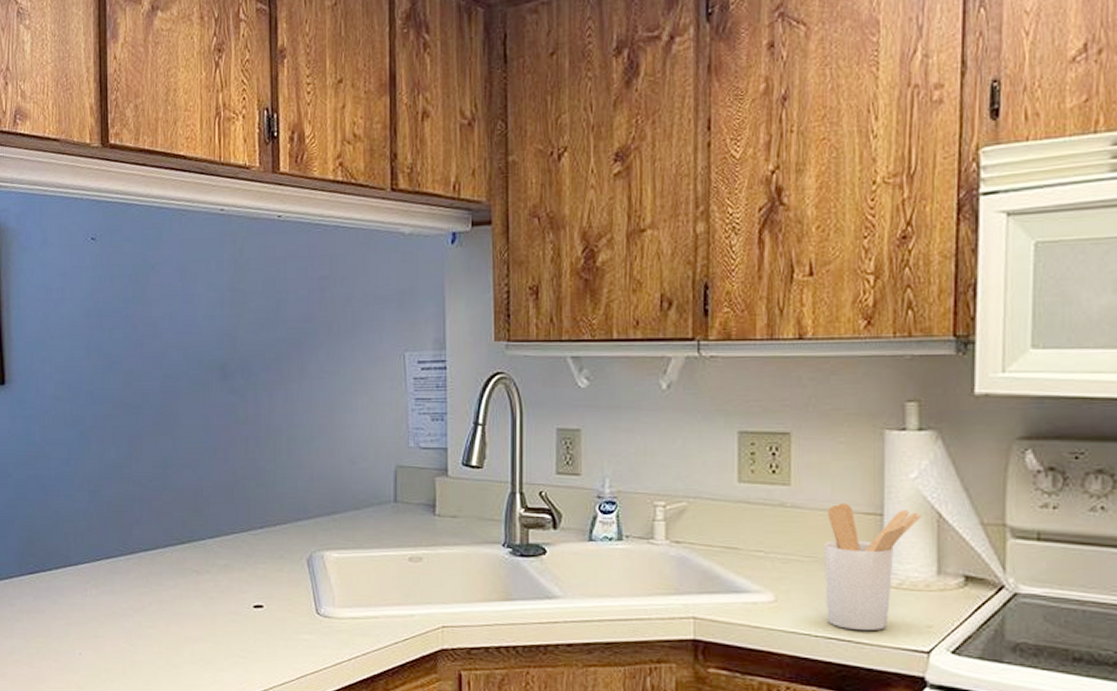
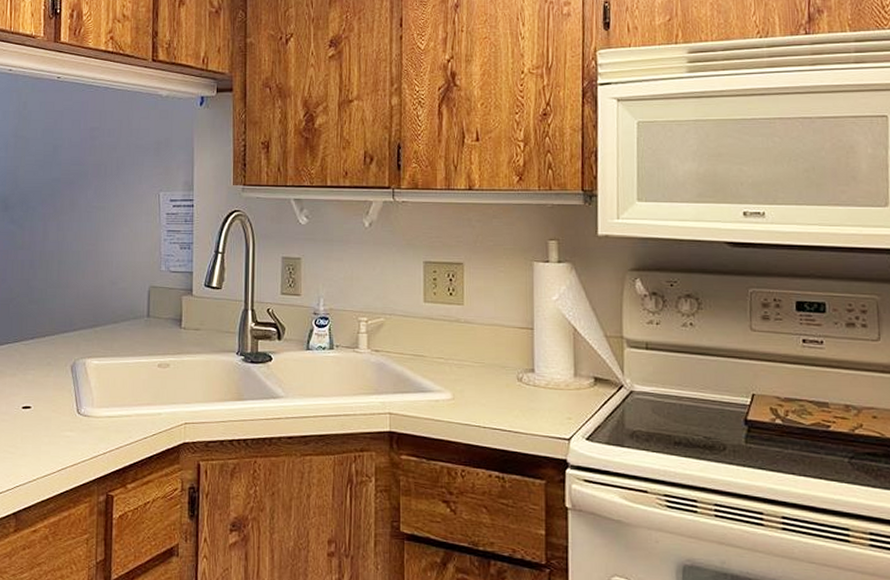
utensil holder: present [823,503,922,631] -> none [489,319,562,423]

